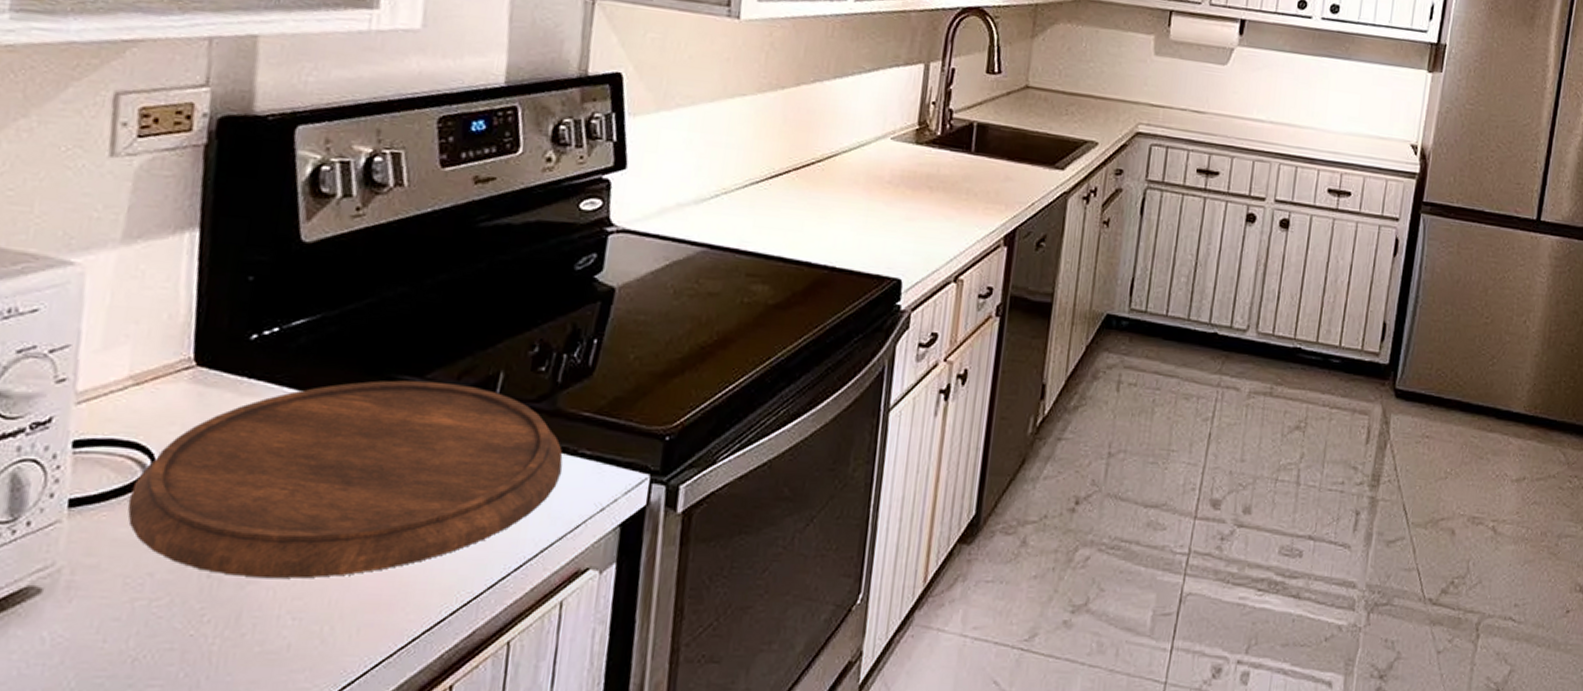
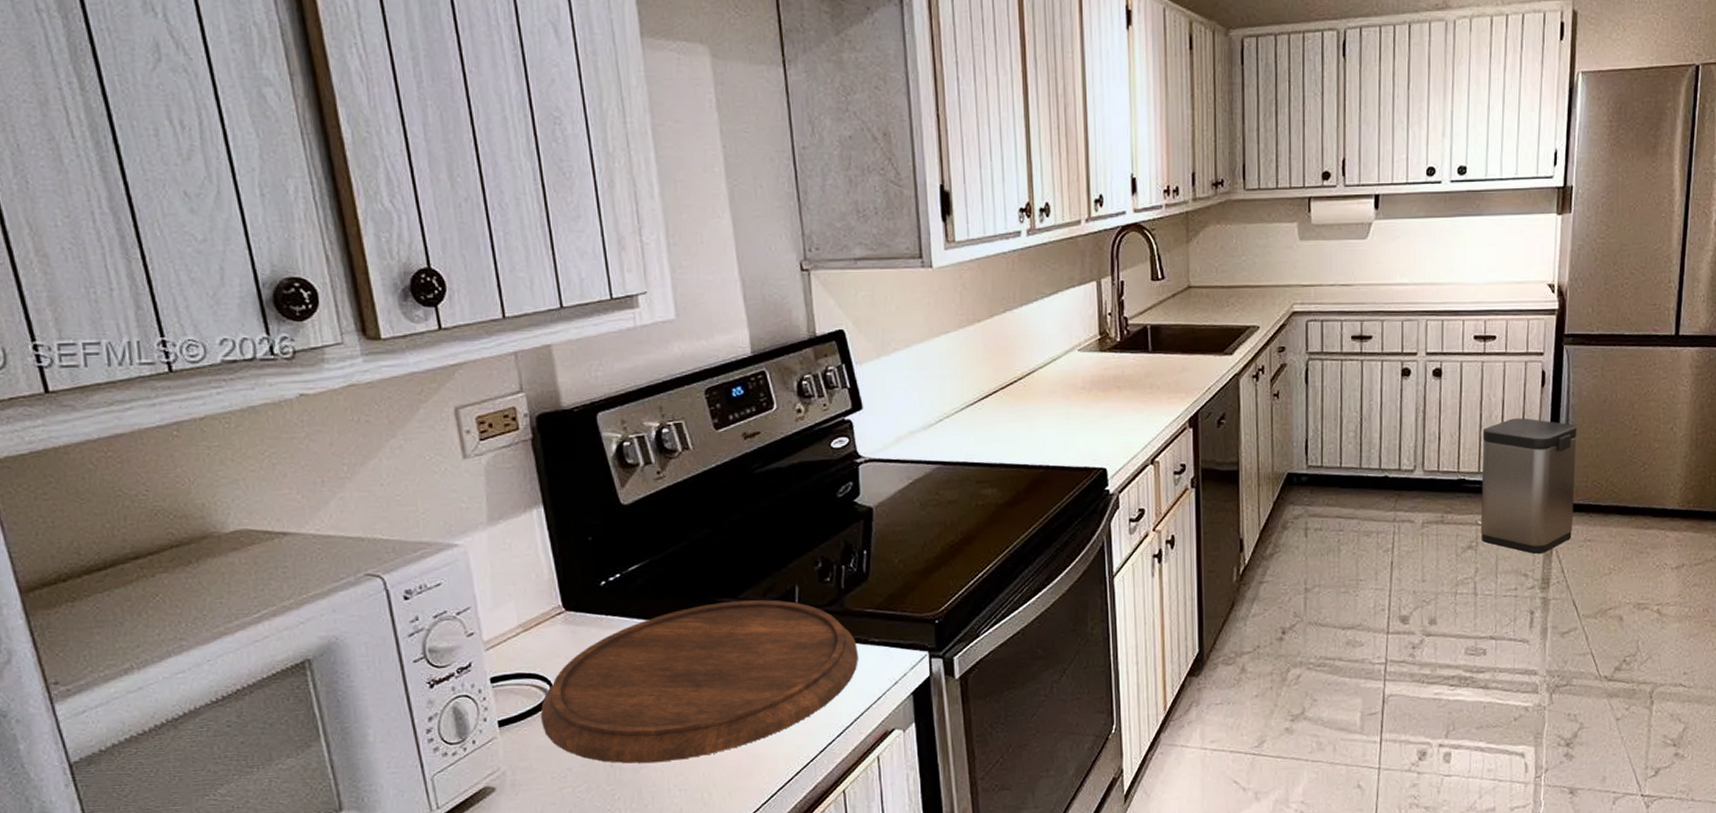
pedal bin: none [1307,286,1426,445] -> present [1475,418,1577,554]

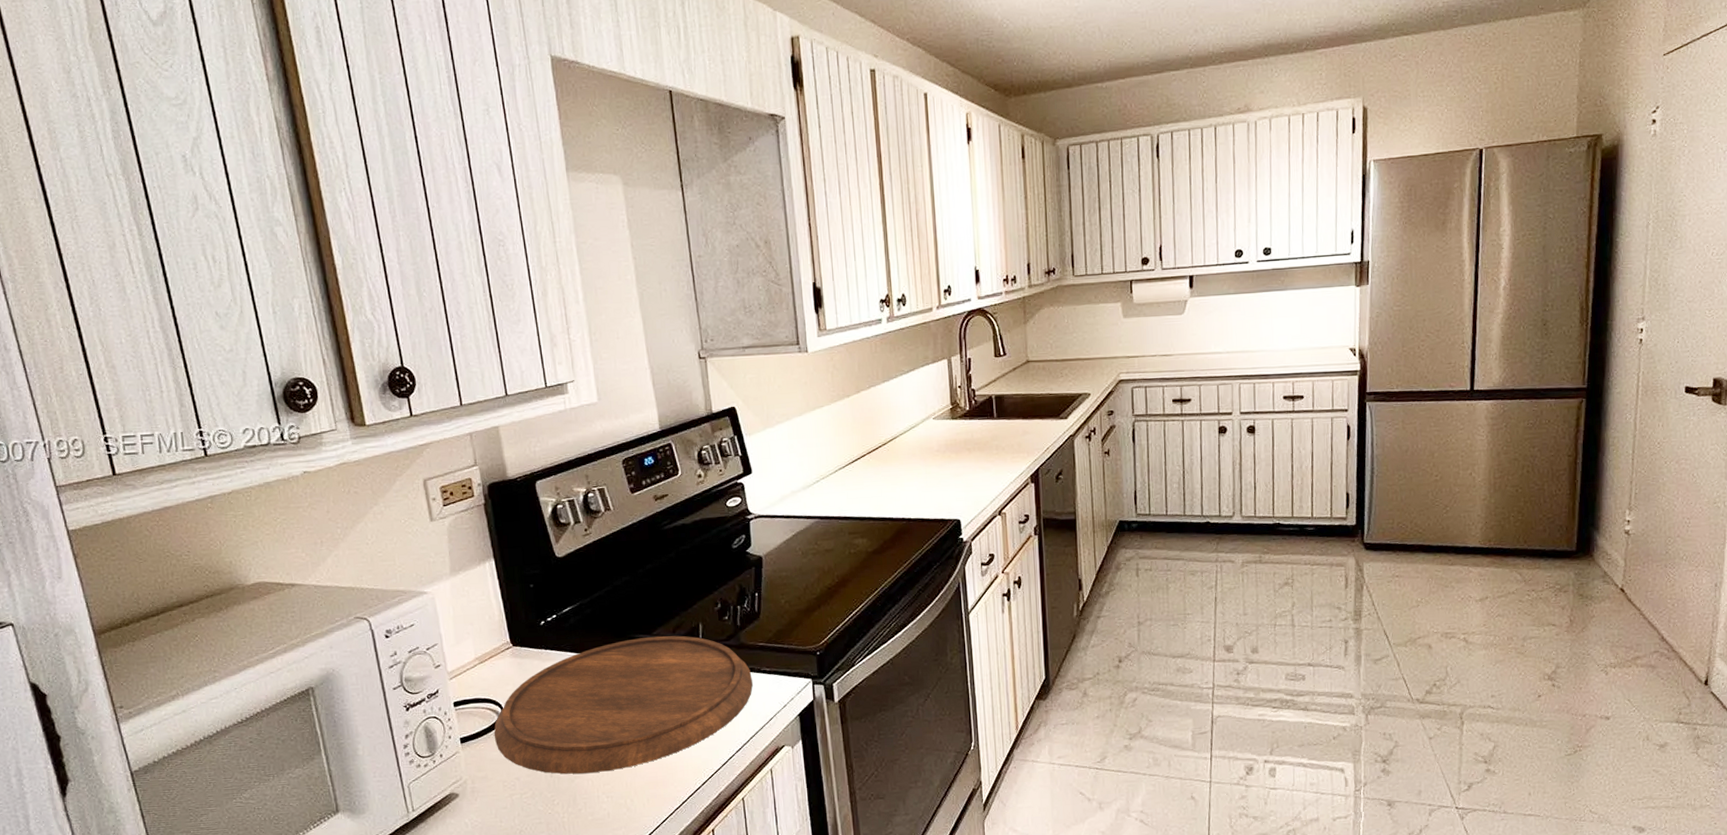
pedal bin: present [1475,418,1577,554] -> none [1291,467,1382,589]

